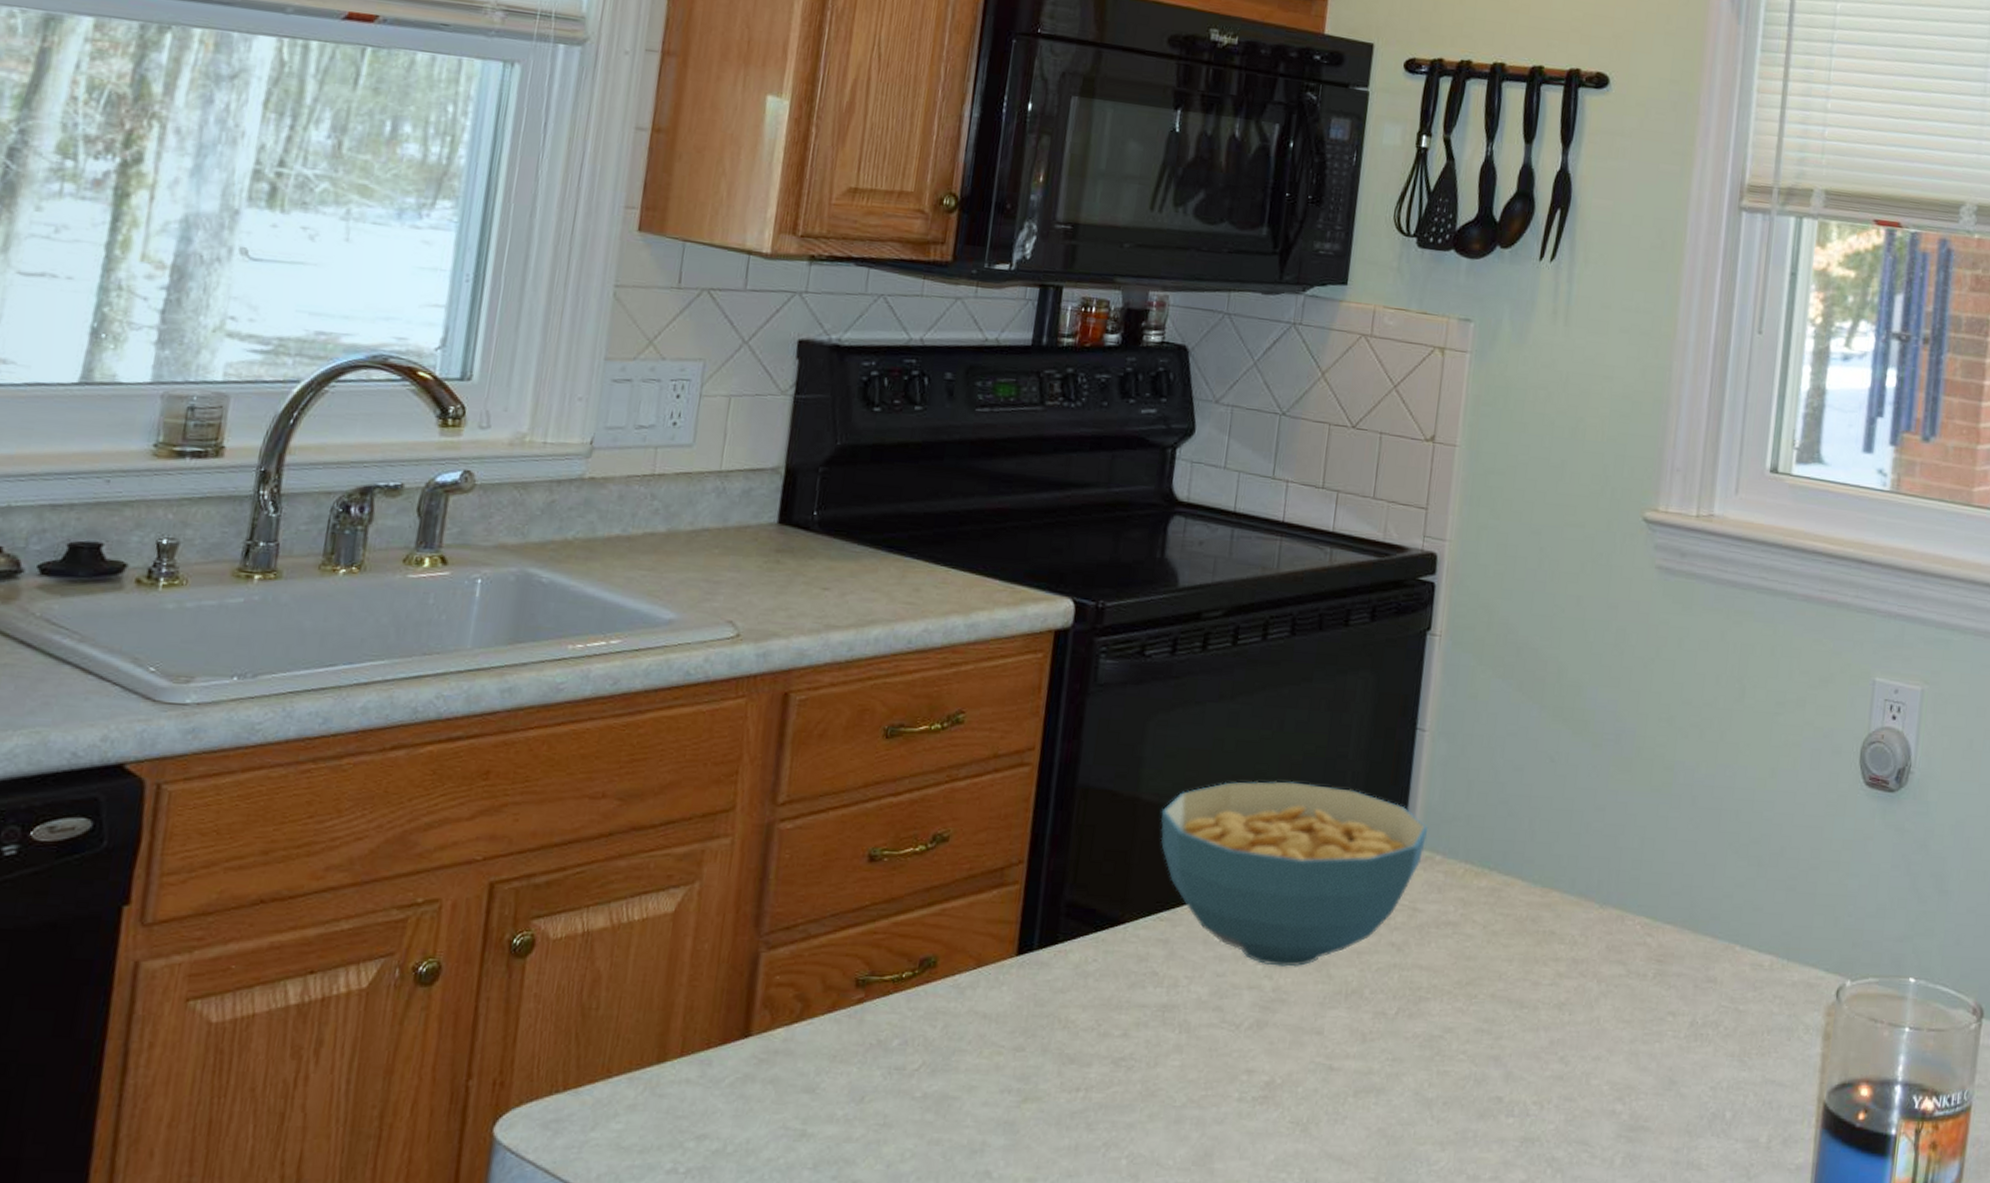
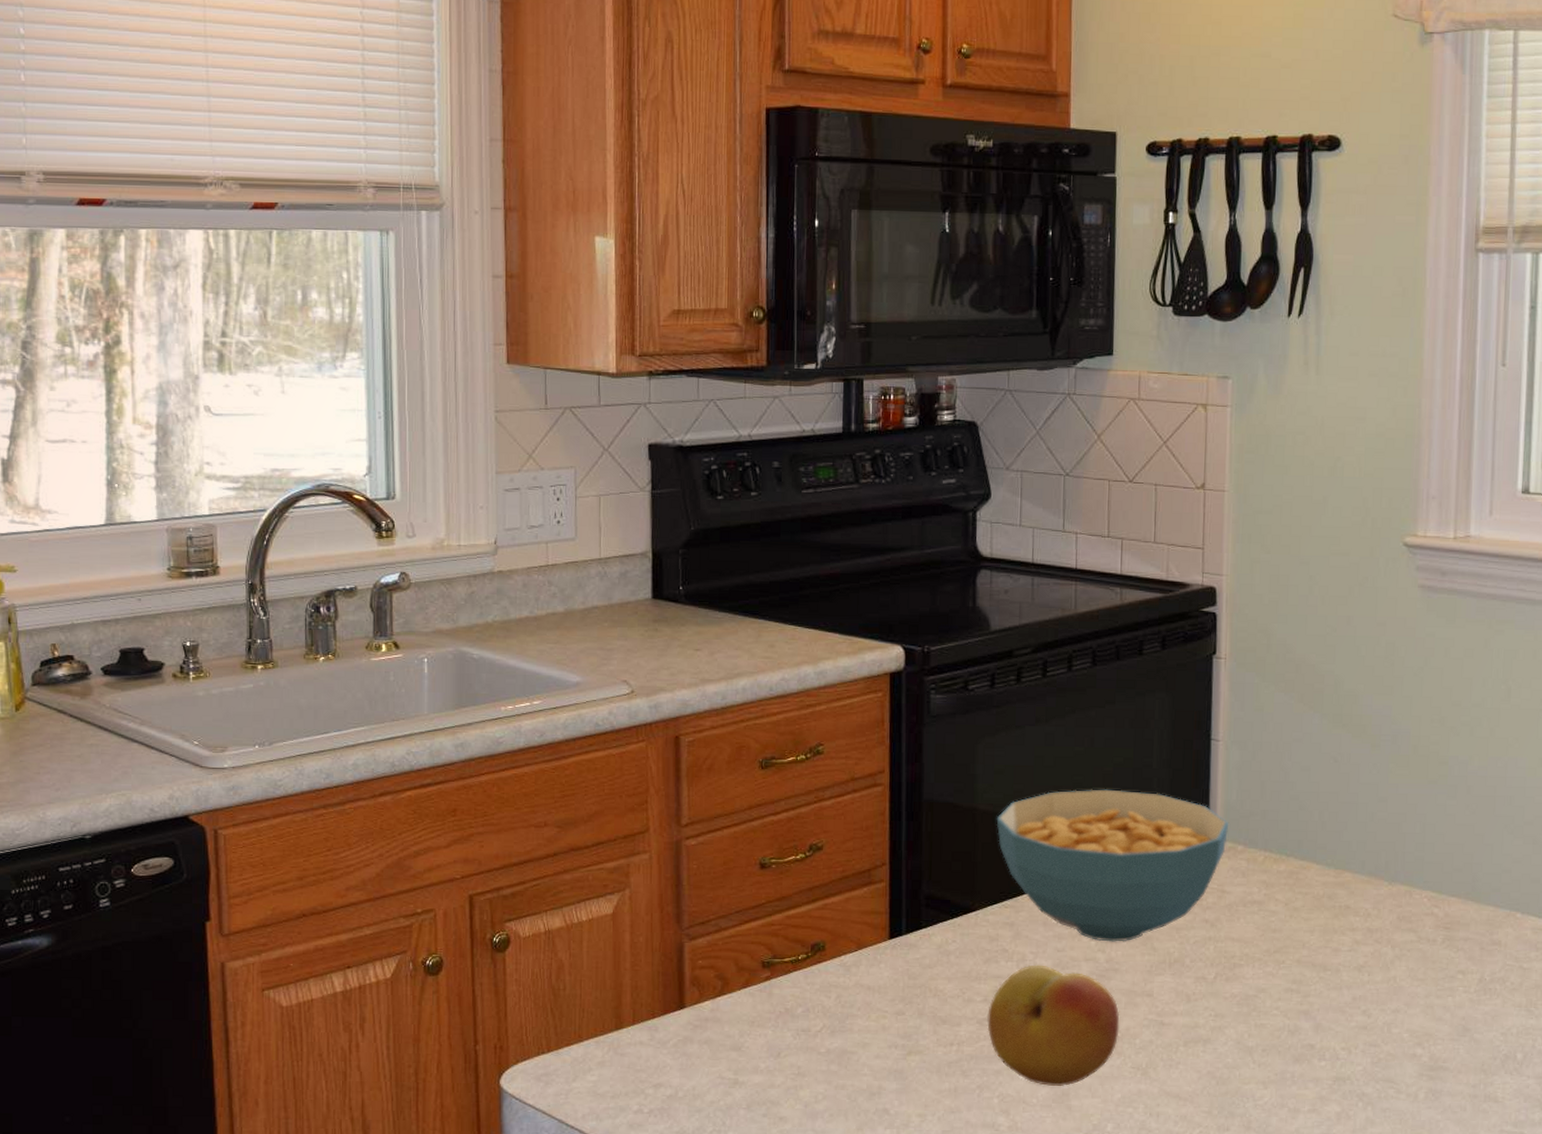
fruit: none [1123,992,1282,1144] -> present [987,964,1120,1086]

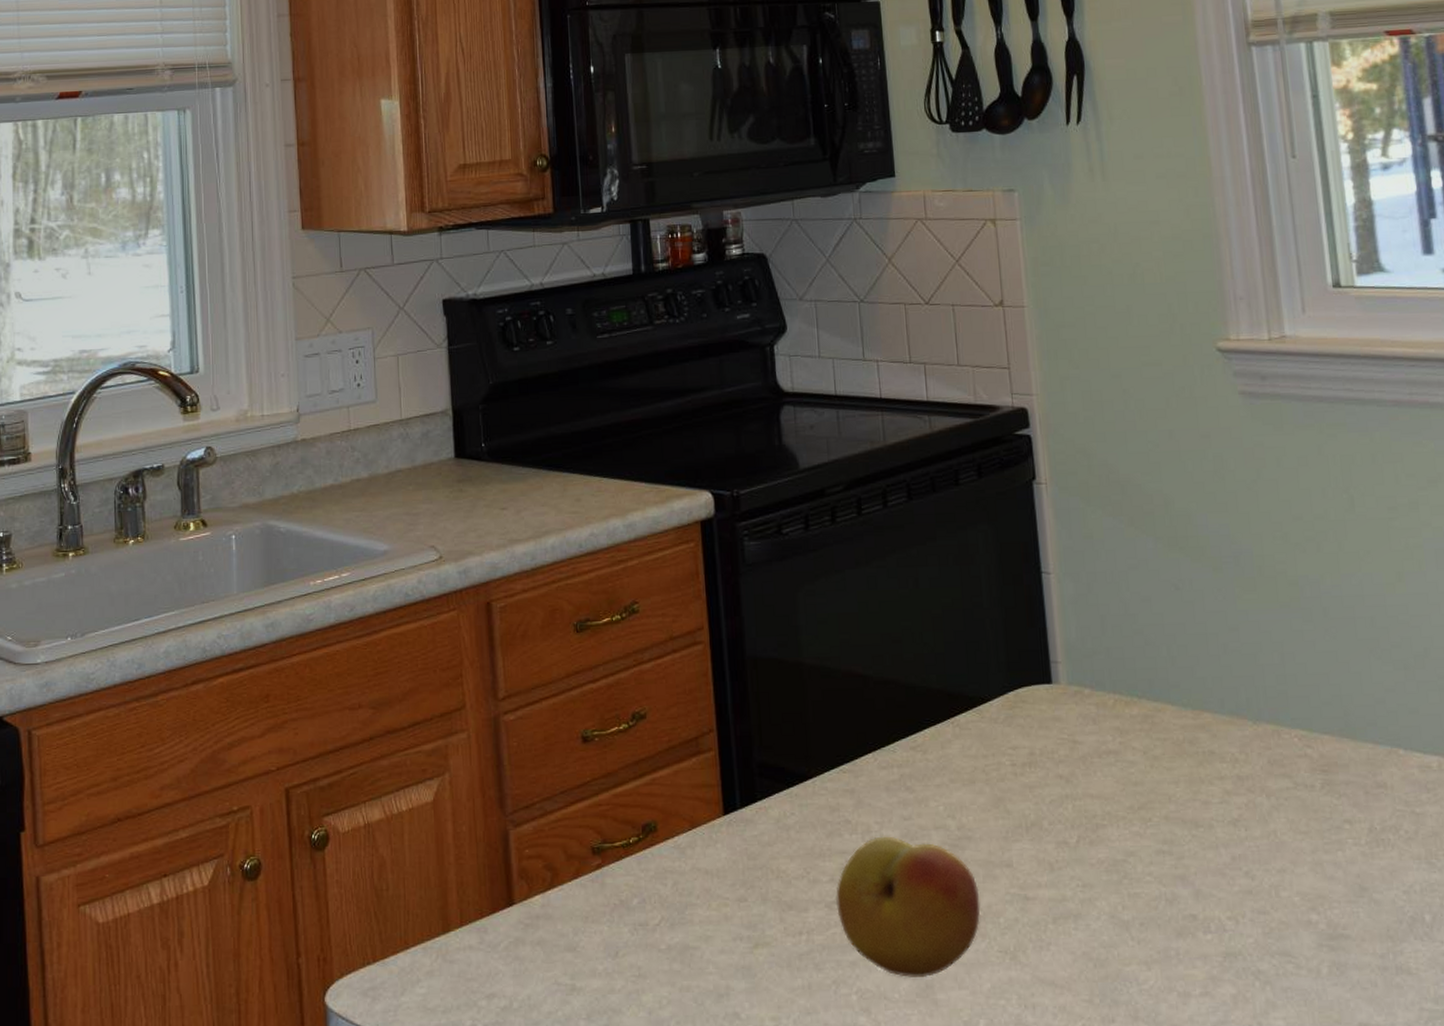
cereal bowl: present [996,789,1229,942] -> none [824,634,1072,806]

